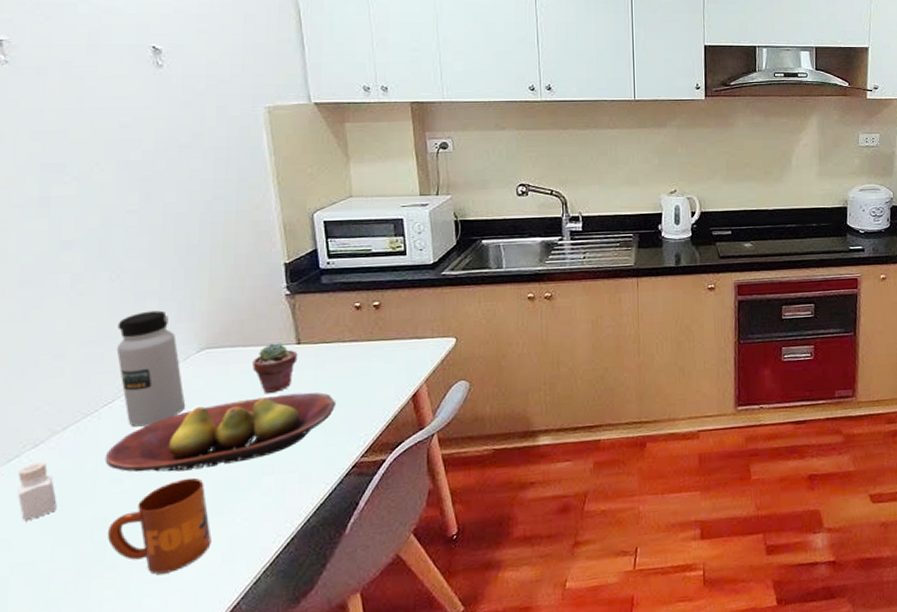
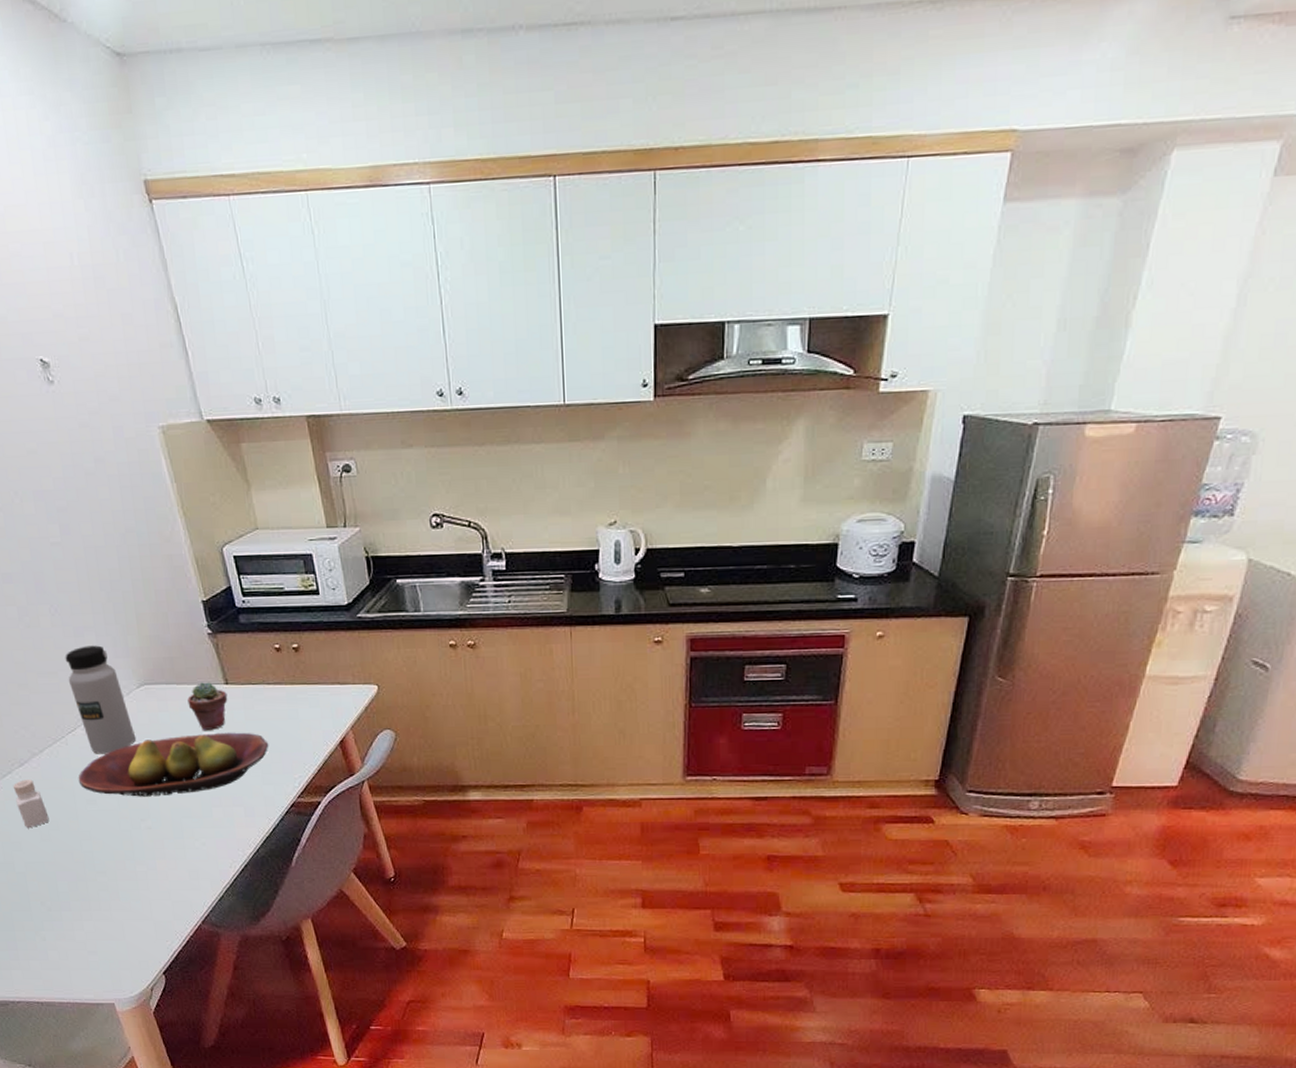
mug: present [107,477,212,574] -> none [92,803,178,883]

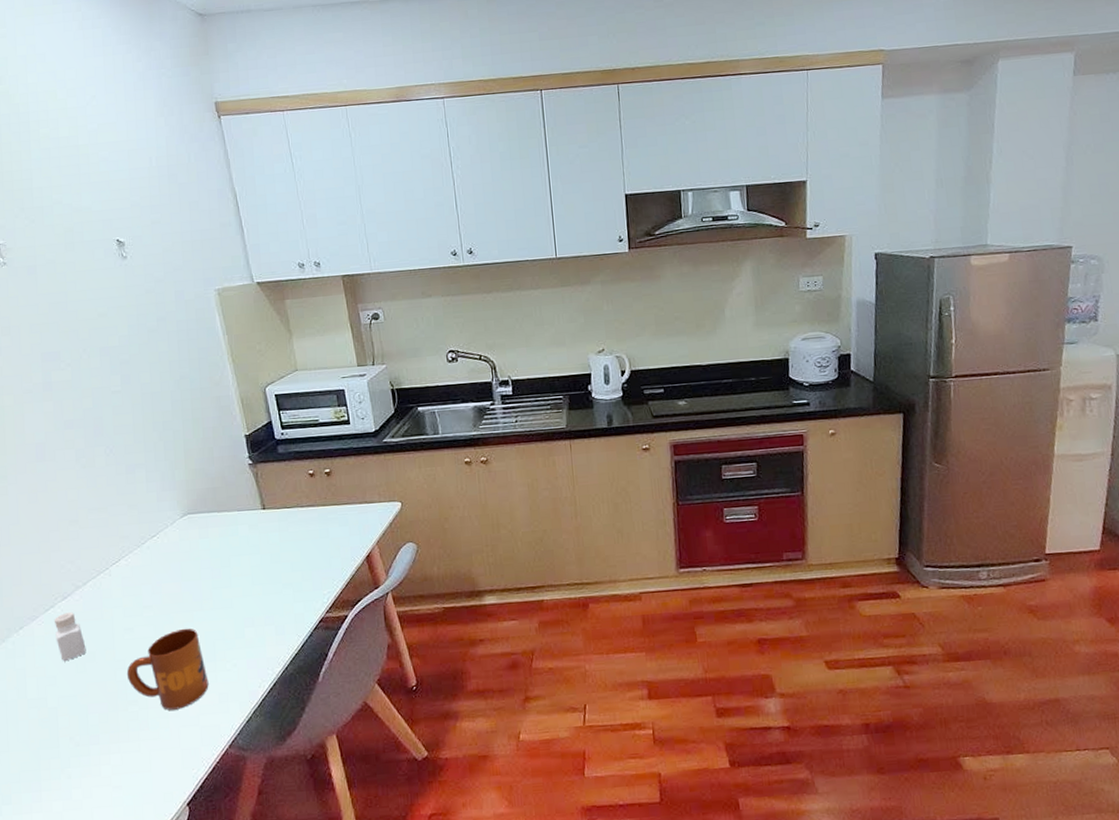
water bottle: present [65,645,136,754] -> none [115,480,177,583]
fruit bowl: present [78,732,269,797] -> none [118,553,301,623]
mug: none [92,803,178,883] -> present [126,628,209,710]
potted succulent: present [187,682,228,730] -> none [227,508,264,554]

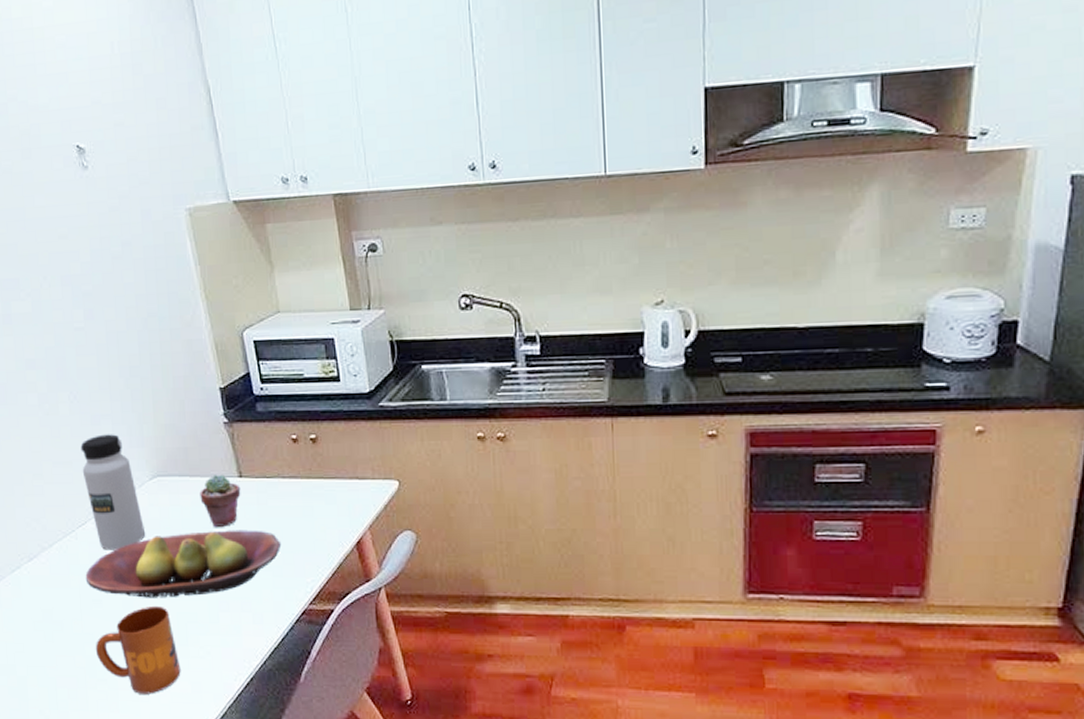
pepper shaker: present [54,612,86,662] -> none [20,575,54,629]
water bottle: none [115,480,177,583] -> present [80,434,146,550]
fruit bowl: none [118,553,301,623] -> present [85,530,282,598]
potted succulent: none [227,508,264,554] -> present [200,475,241,527]

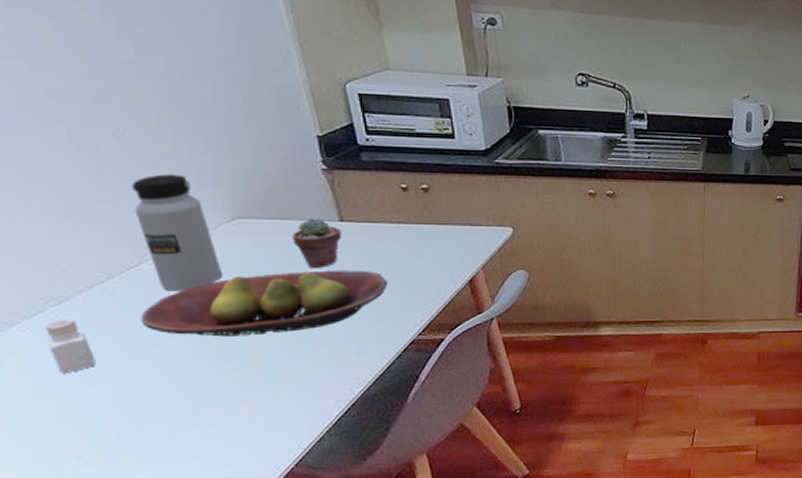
pepper shaker: none [20,575,54,629] -> present [44,319,96,374]
mug: present [95,605,181,694] -> none [155,343,269,429]

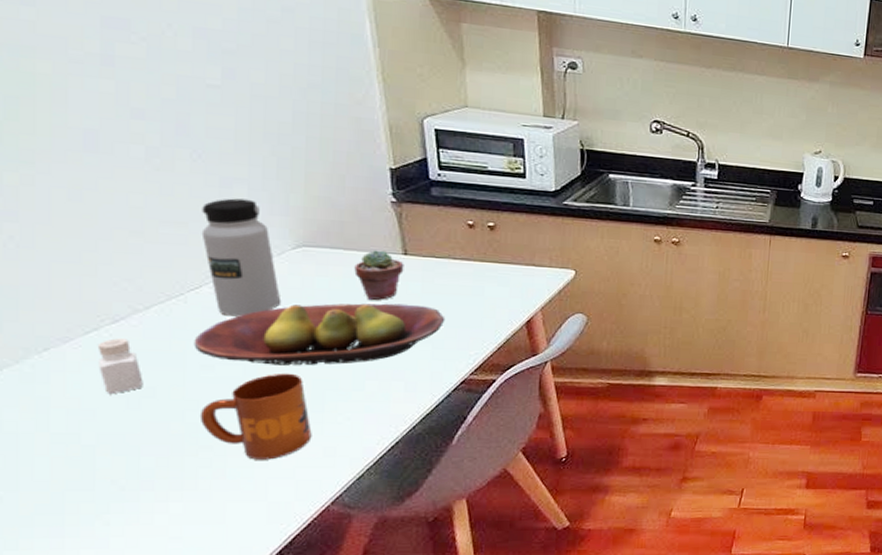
mug: none [155,343,269,429] -> present [199,373,312,460]

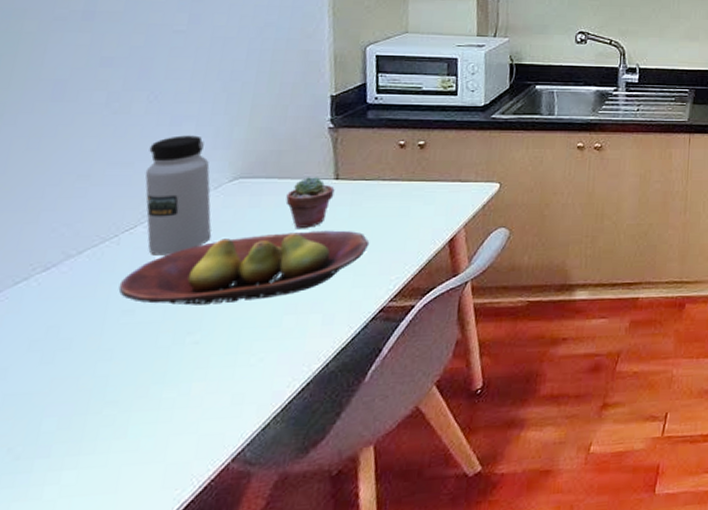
pepper shaker: present [97,338,143,395] -> none [20,287,63,349]
mug: present [199,373,312,460] -> none [111,312,223,414]

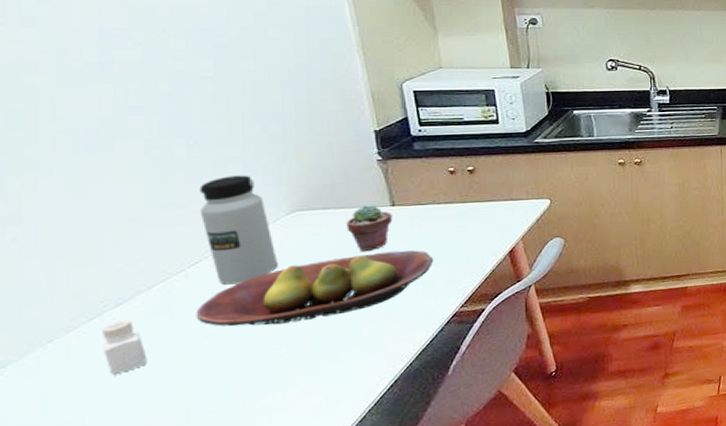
pepper shaker: none [20,287,63,349] -> present [101,320,147,376]

